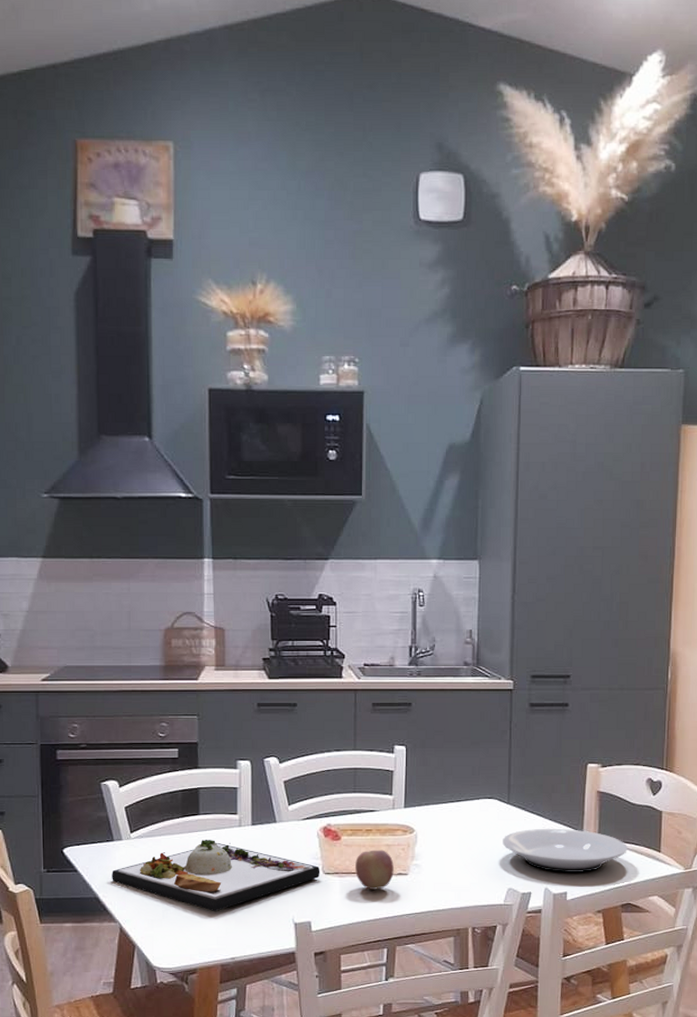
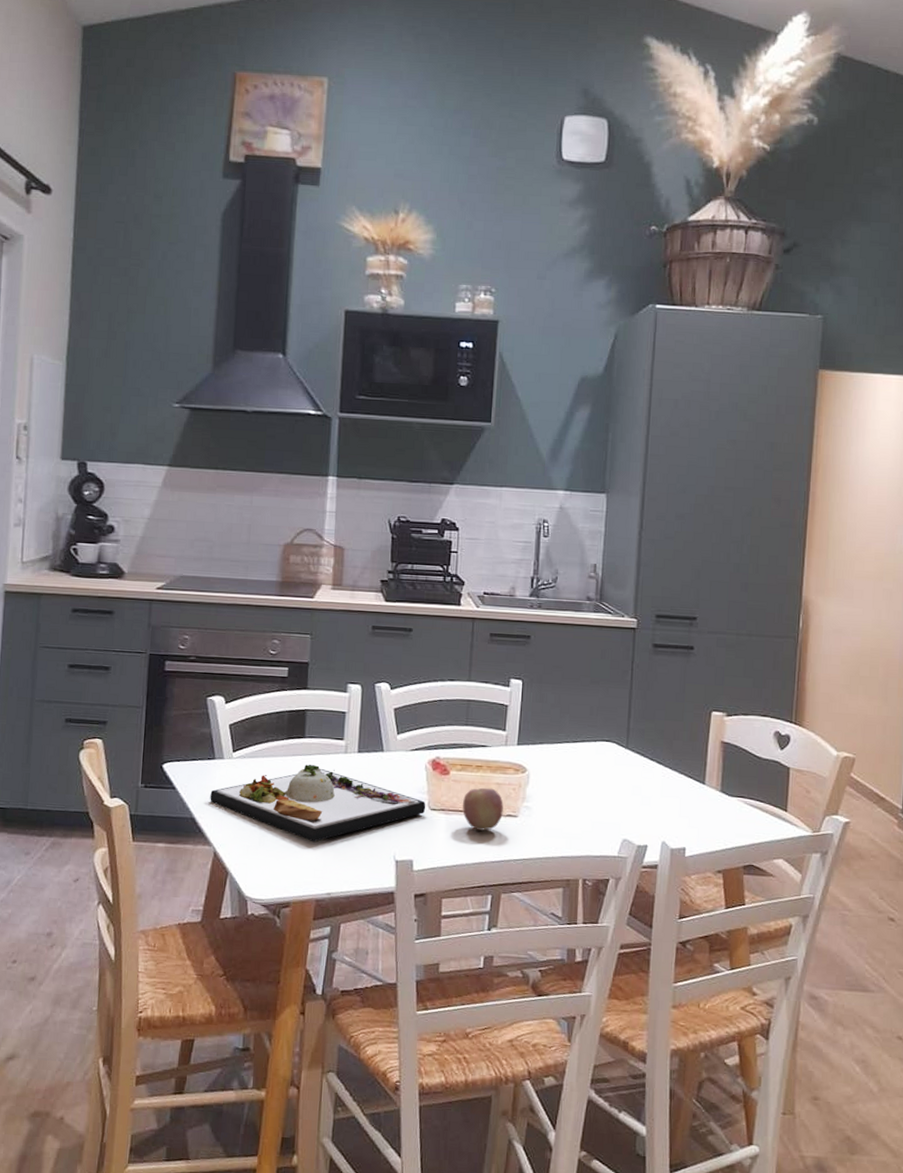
plate: present [502,828,628,872] -> none [619,777,752,828]

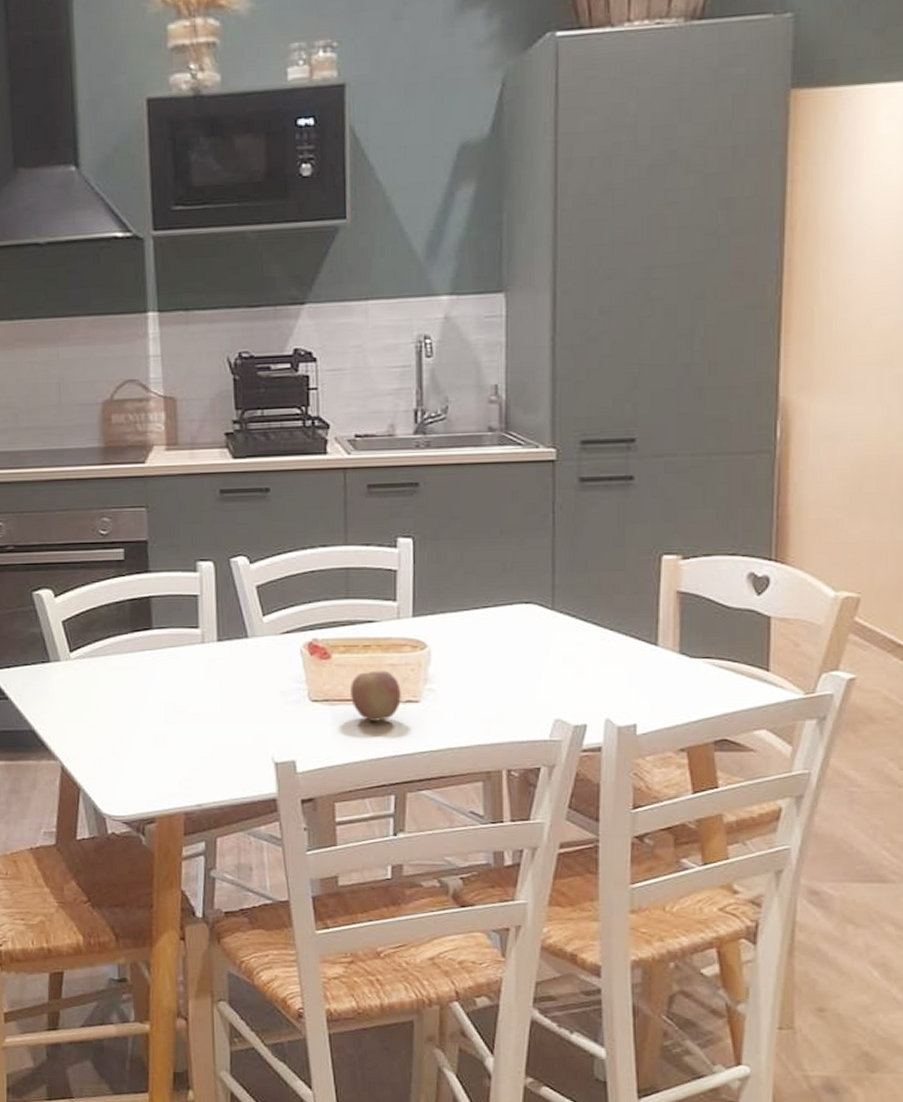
dinner plate: present [210,764,426,842] -> none [49,659,306,747]

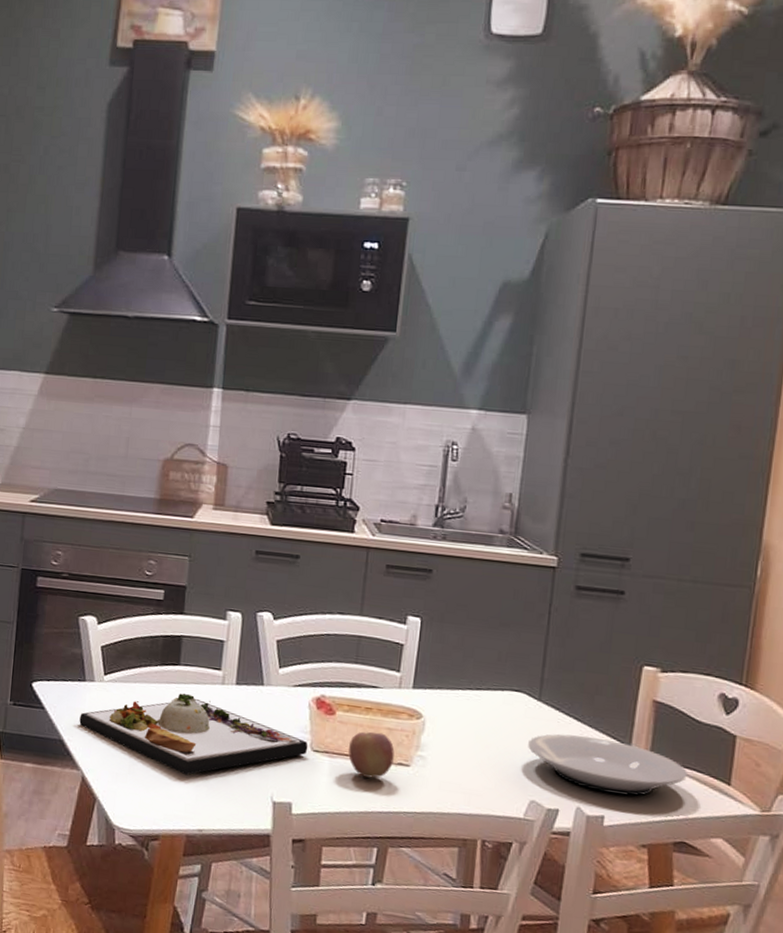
dinner plate: none [49,659,306,747] -> present [79,693,308,775]
plate: none [546,641,721,699] -> present [528,734,687,796]

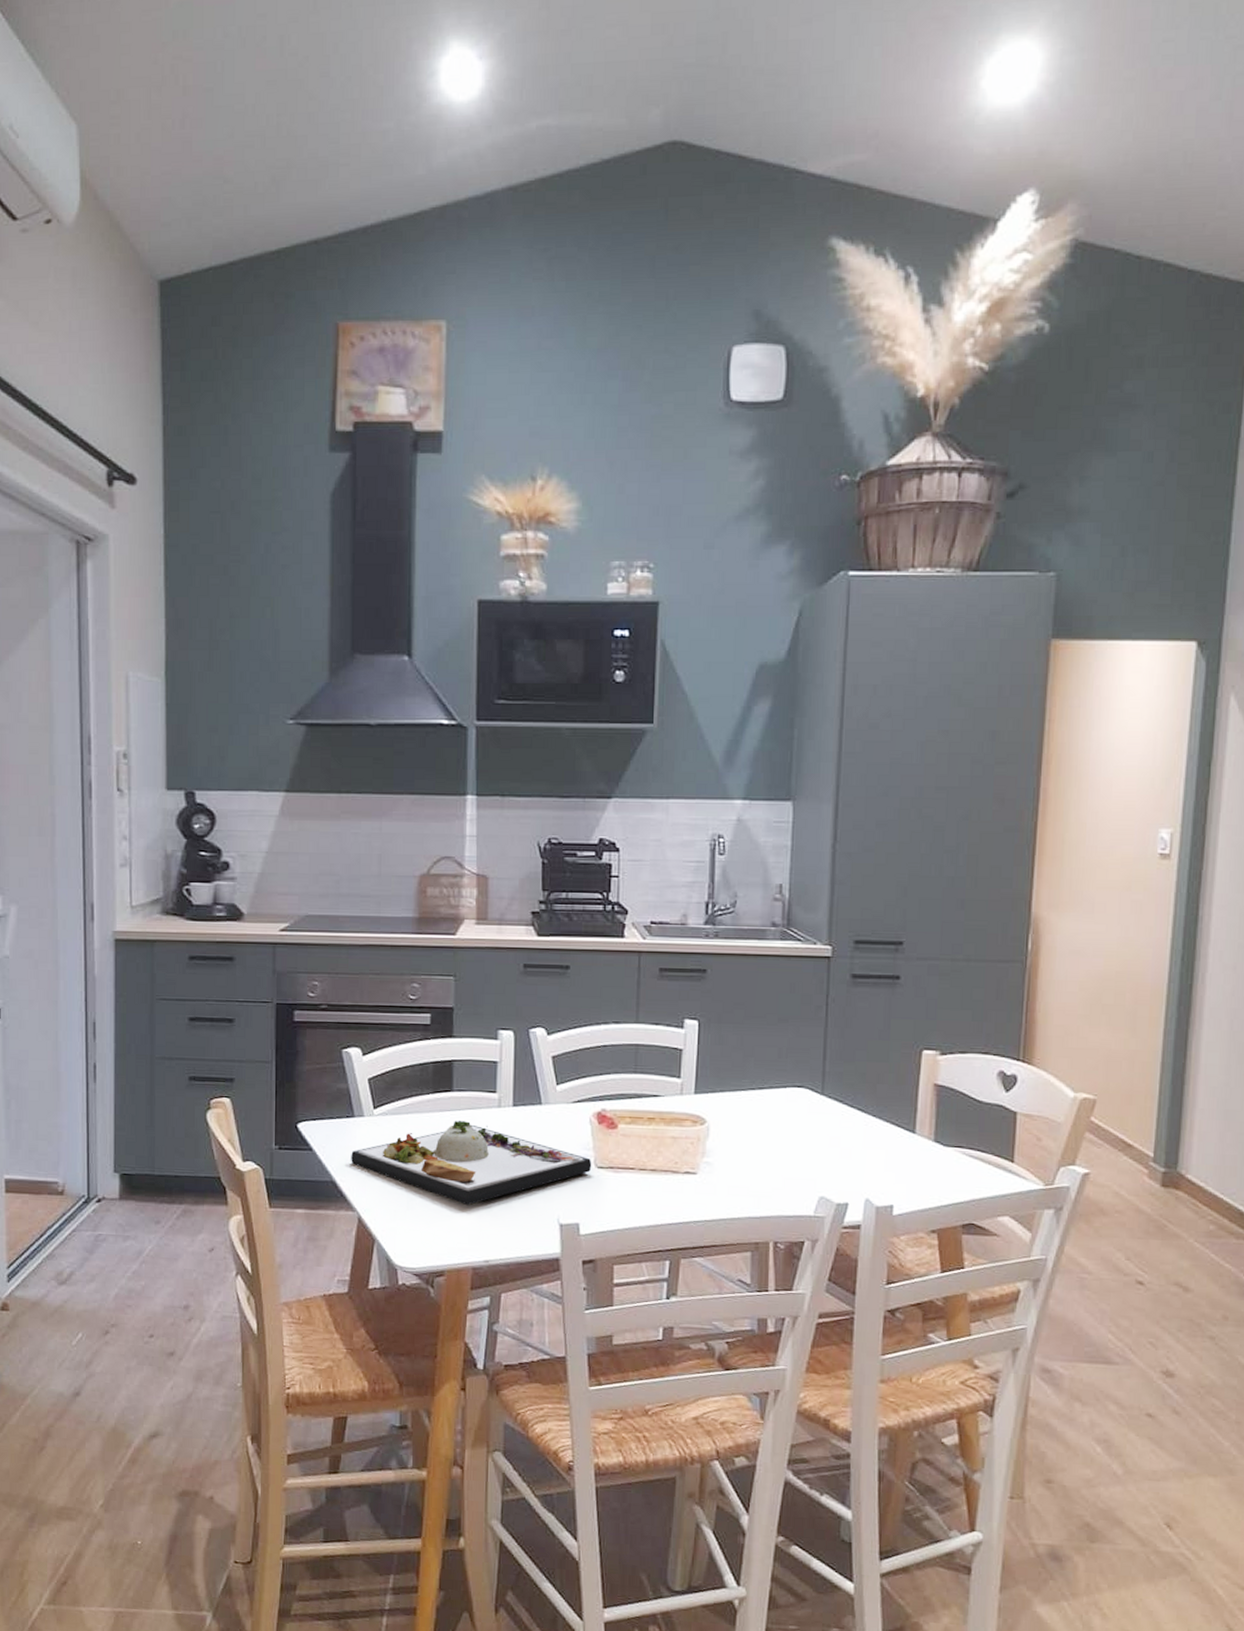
fruit: present [348,731,395,778] -> none [634,1142,680,1190]
plate: present [528,734,687,796] -> none [814,1126,971,1183]

